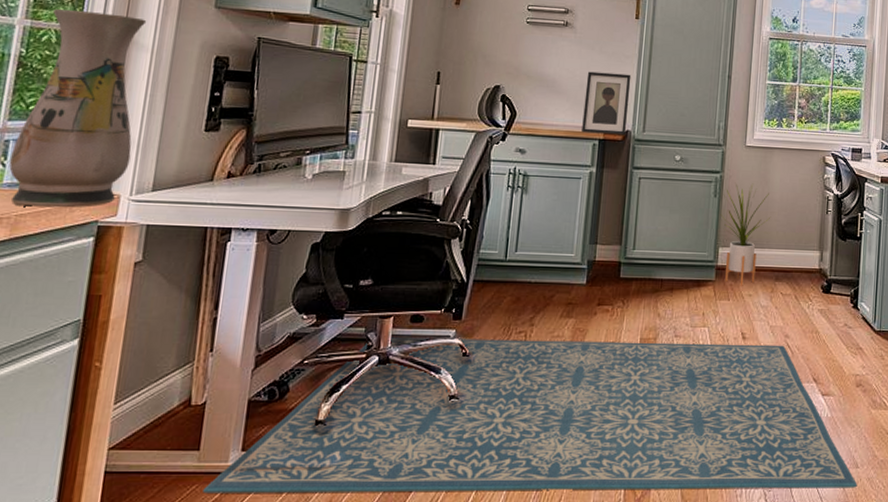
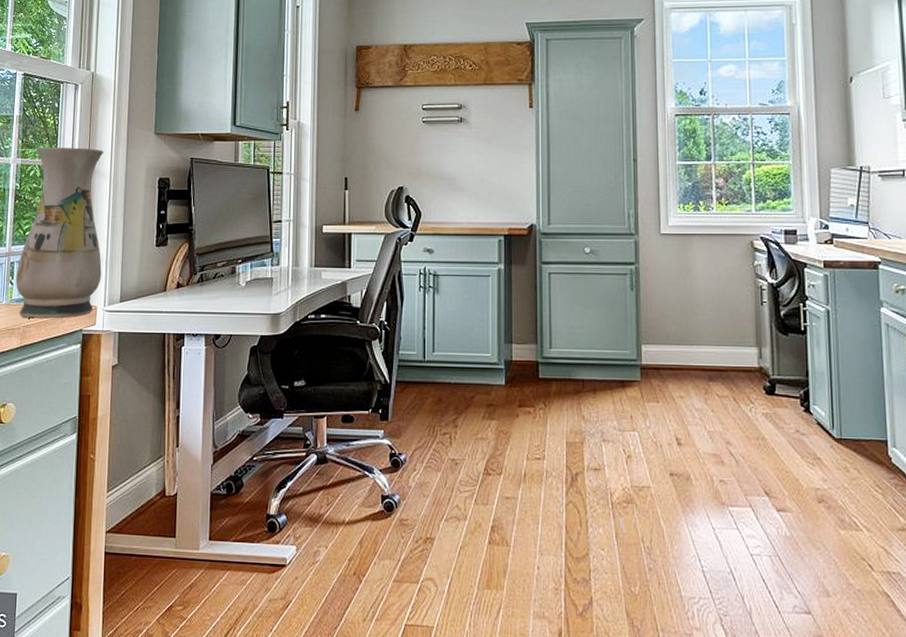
rug: present [203,337,857,493] -> none [181,437,831,620]
picture frame: present [581,71,631,136] -> none [486,166,531,230]
house plant: present [720,182,771,286] -> none [639,274,697,387]

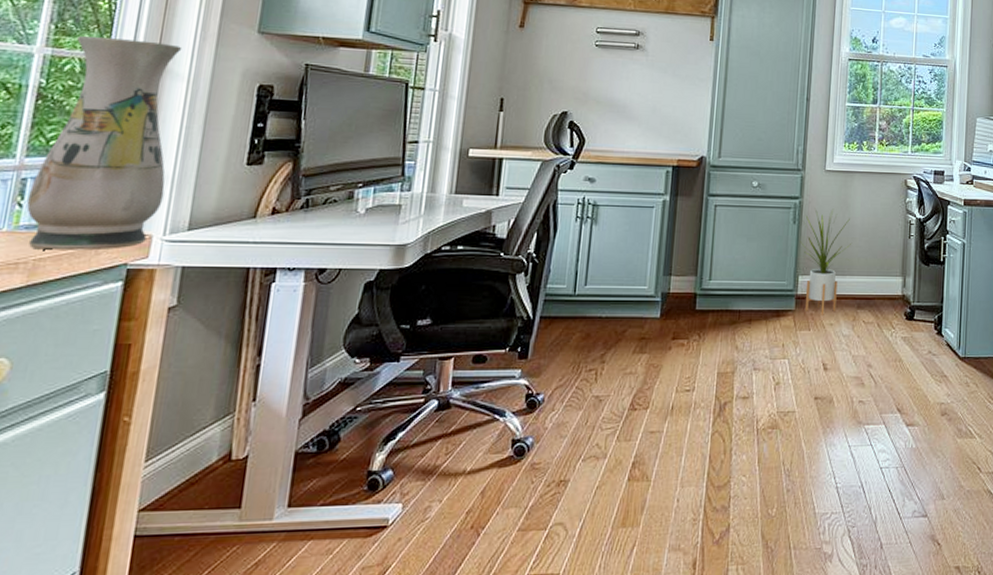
house plant: none [639,274,697,387] -> present [800,208,852,315]

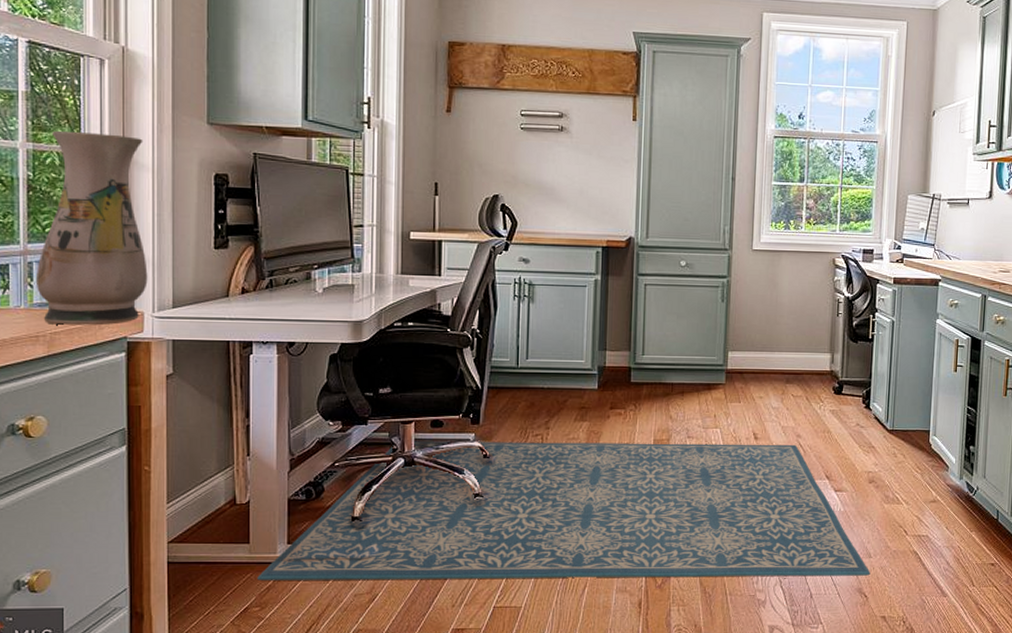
rug: none [244,375,944,555] -> present [257,441,870,581]
house plant: present [800,208,852,315] -> none [728,287,780,389]

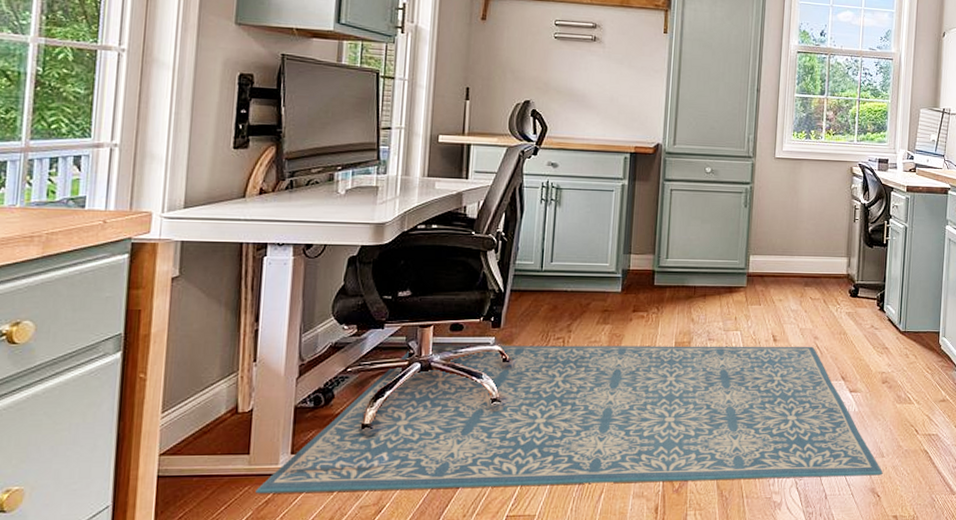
vase: present [36,130,148,326] -> none [36,26,166,226]

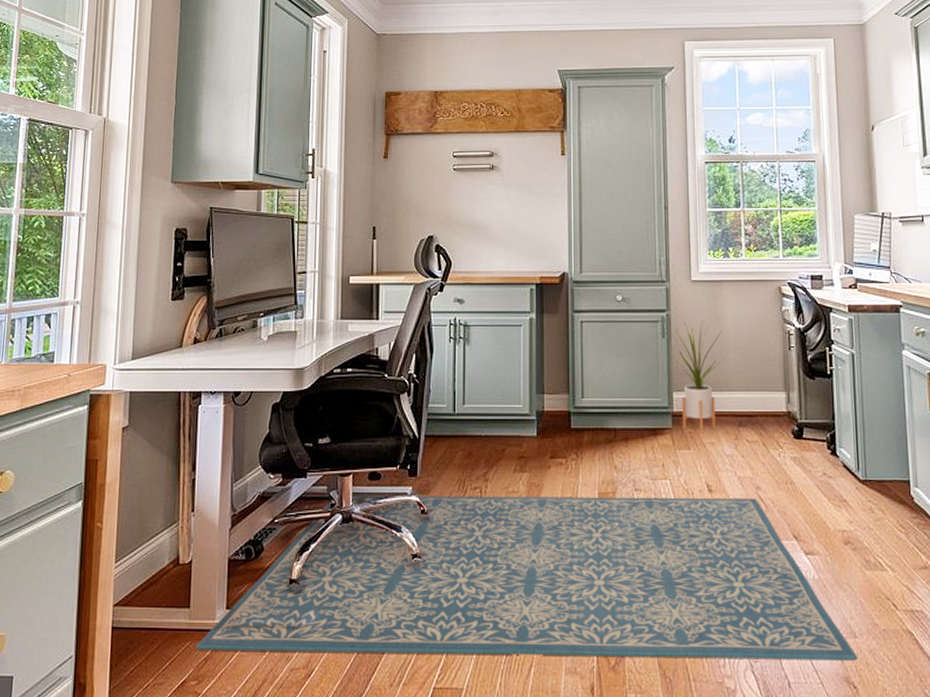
house plant: none [751,193,800,292] -> present [671,320,727,434]

